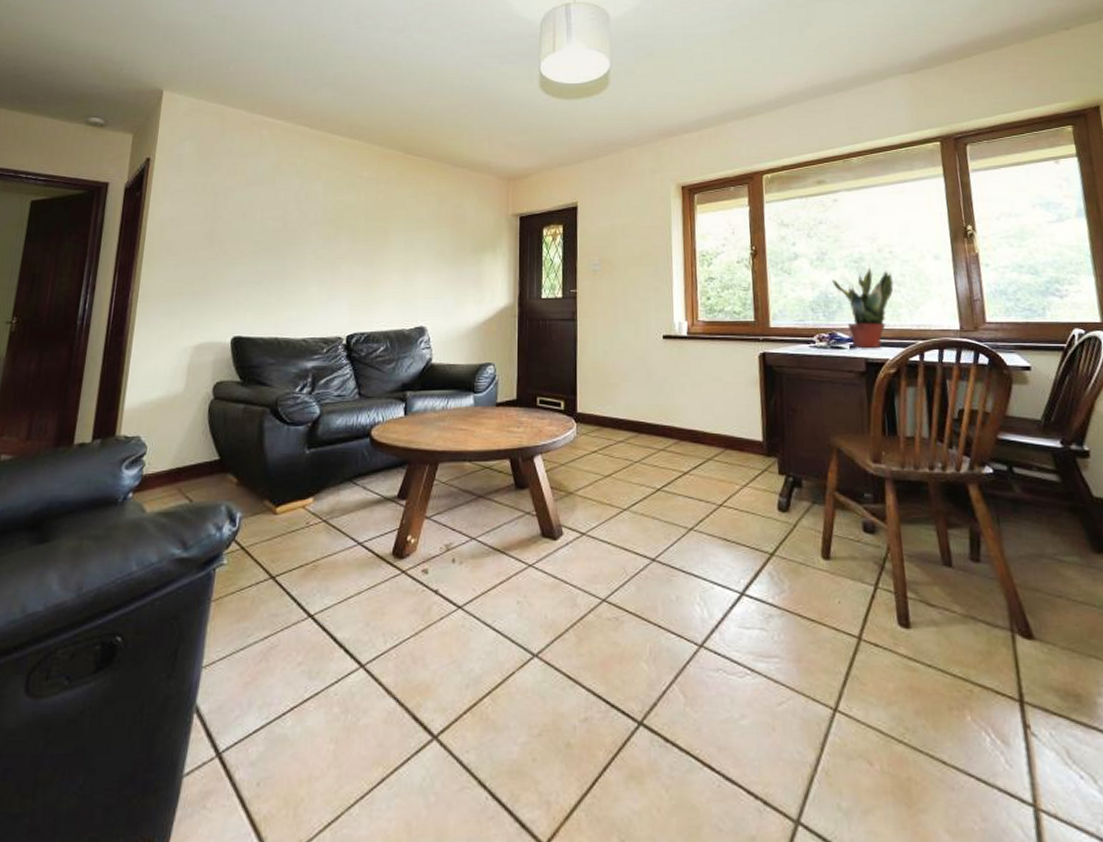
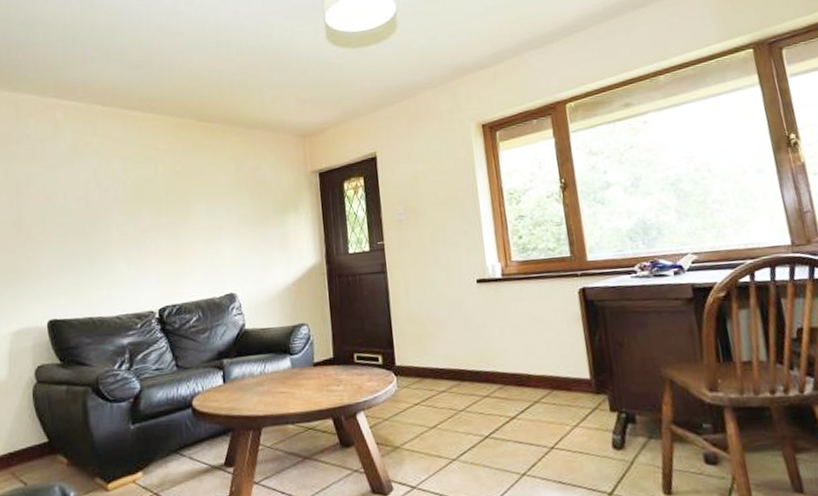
potted plant: present [832,264,894,349] -> none [649,185,716,275]

